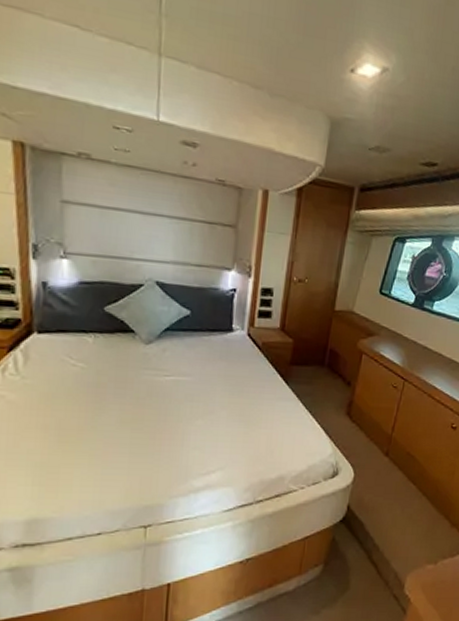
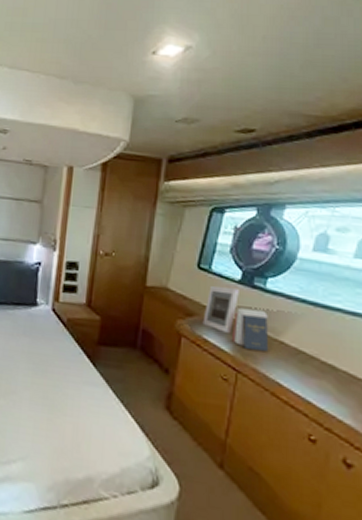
picture frame: none [380,308,412,350] -> present [202,285,239,335]
books: none [403,327,432,362] -> present [233,307,269,351]

